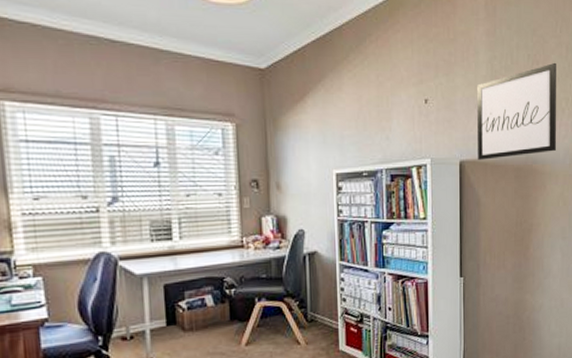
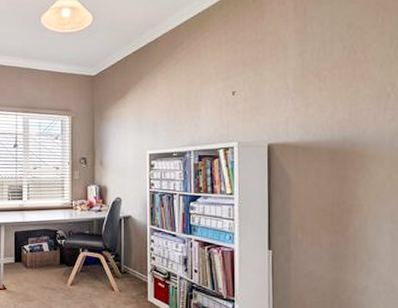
wall art: present [477,62,557,160] -> none [286,50,381,143]

